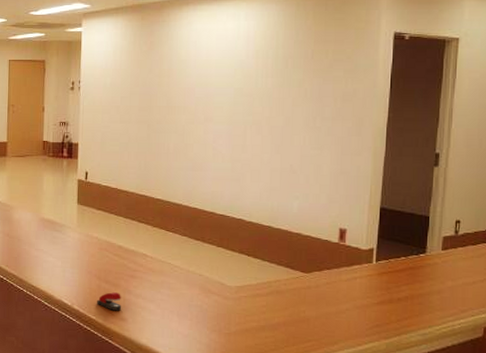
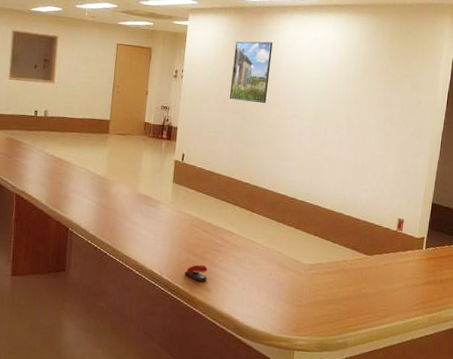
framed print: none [133,38,177,109] -> present [230,41,273,104]

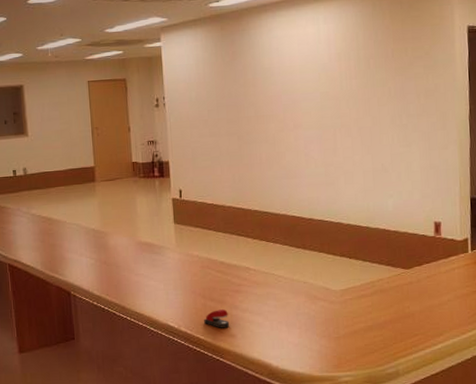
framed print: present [230,41,273,104] -> none [217,47,262,120]

